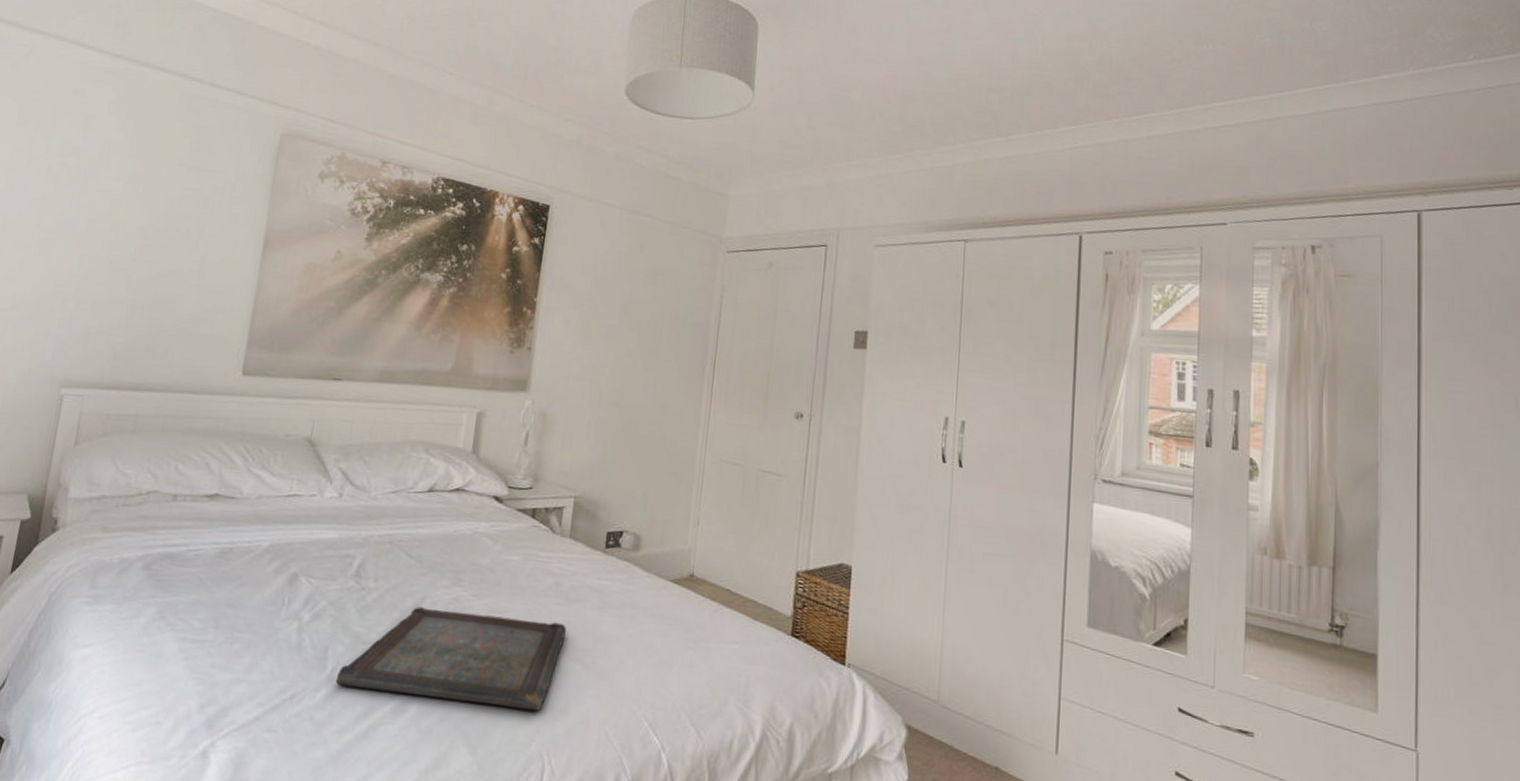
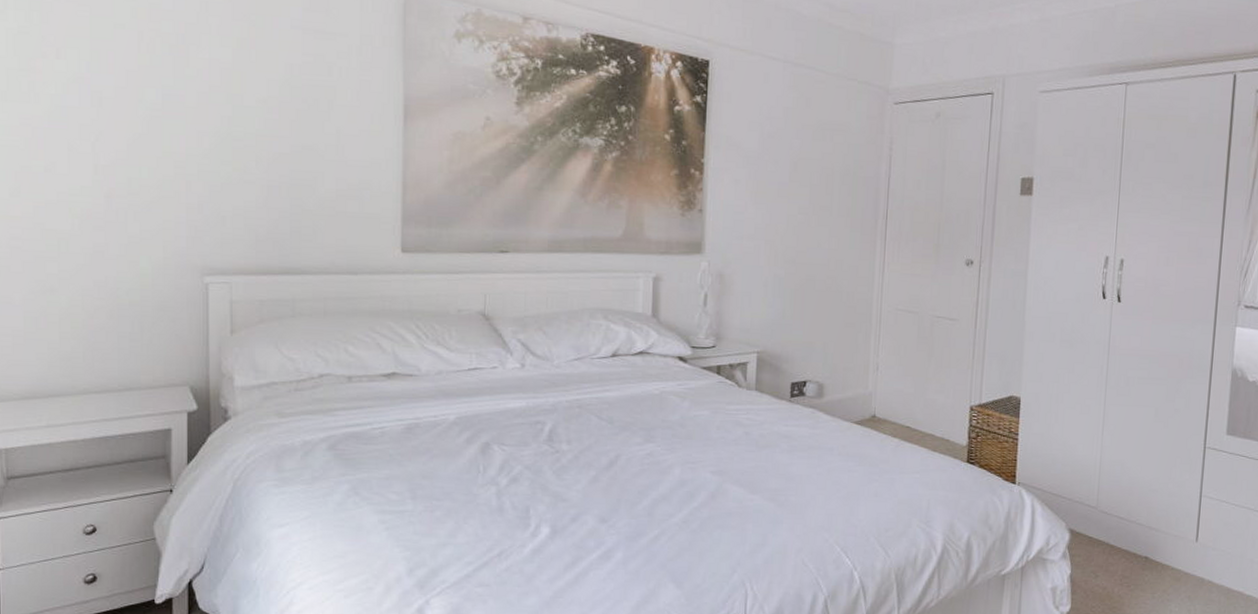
serving tray: present [335,606,566,711] -> none [540,464,758,547]

